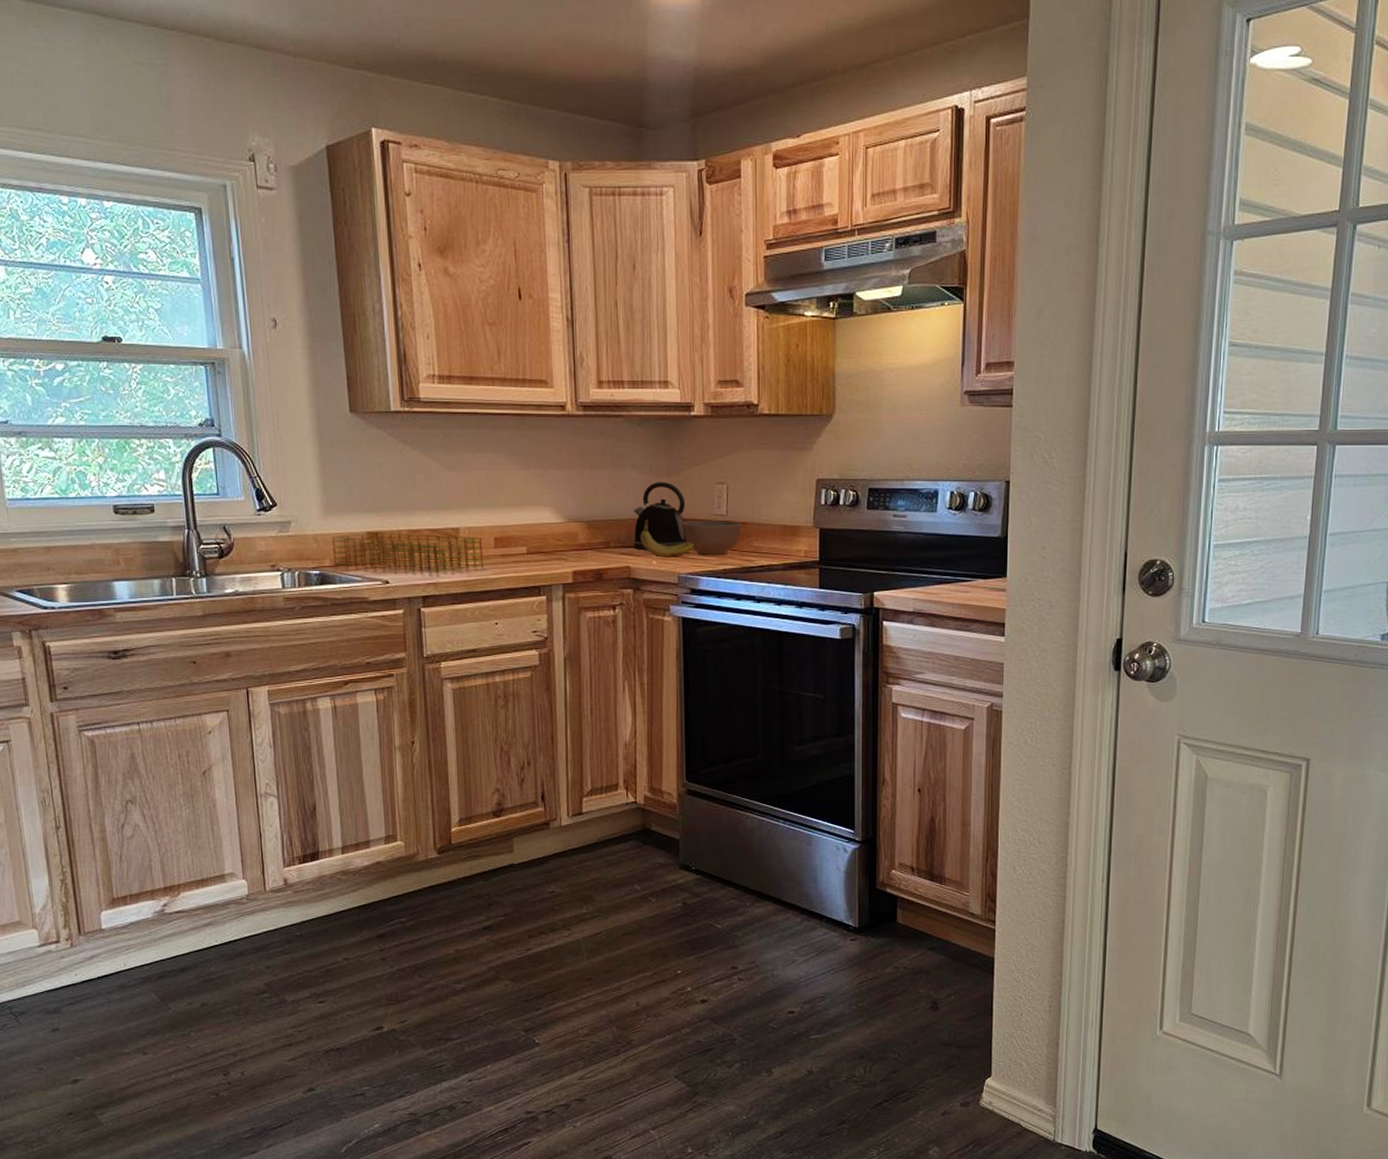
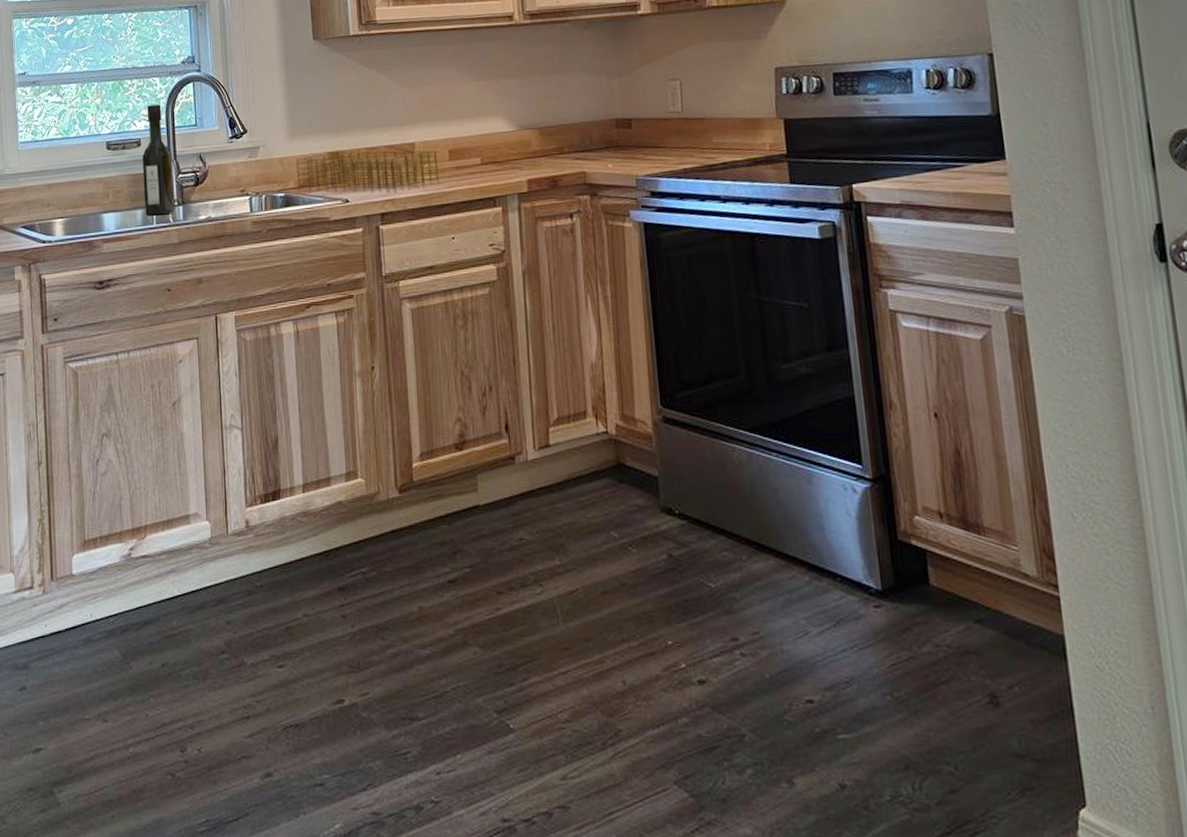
bottle: none [157,469,198,588] -> present [142,104,175,217]
kettle: present [633,481,687,550] -> none [585,82,642,154]
fruit: present [641,518,696,558] -> none [594,121,652,161]
bowl: present [682,521,741,555] -> none [636,117,699,155]

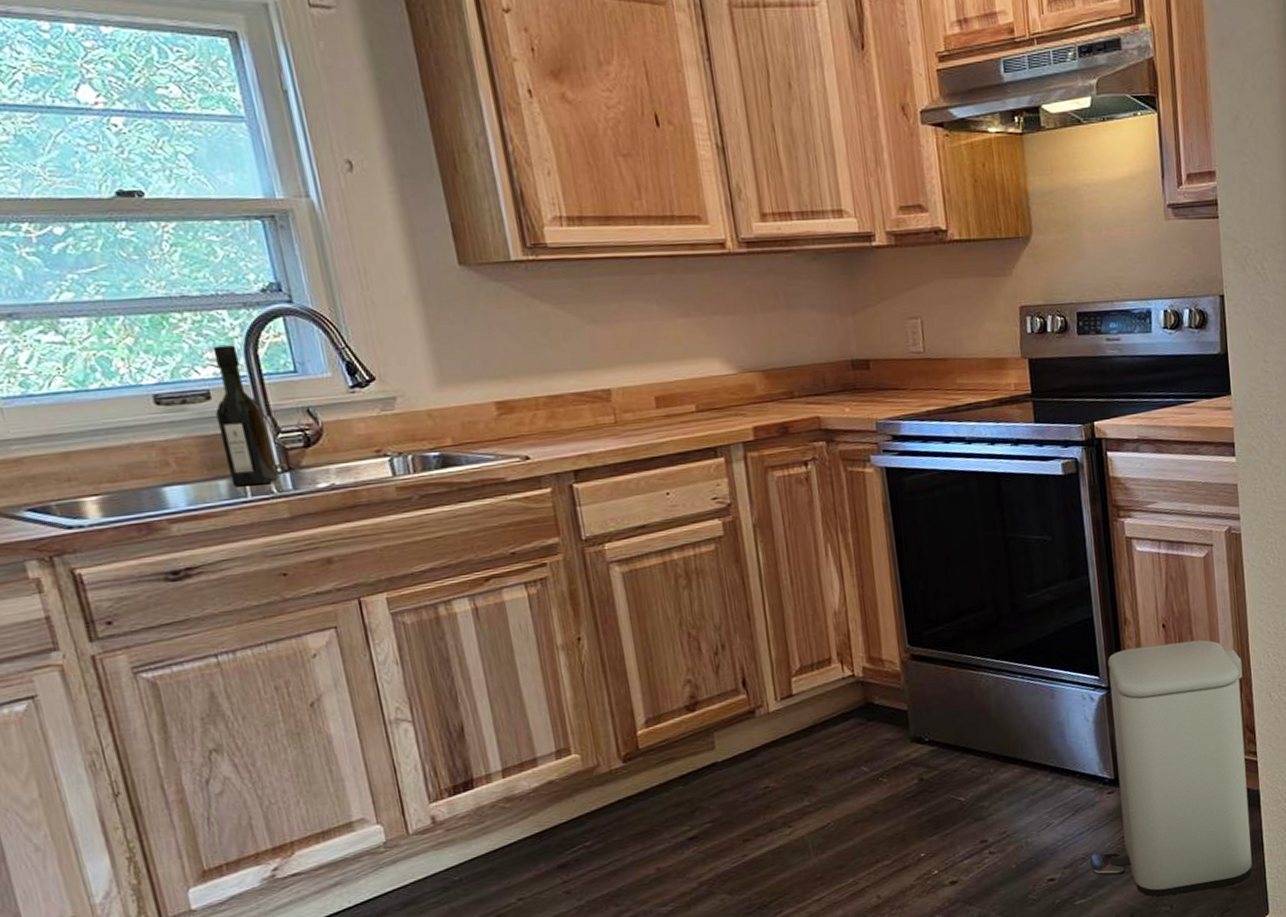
dish rack: present [296,150,440,193] -> none [451,397,647,449]
pedal bin: none [854,436,1060,755] -> present [1089,639,1252,897]

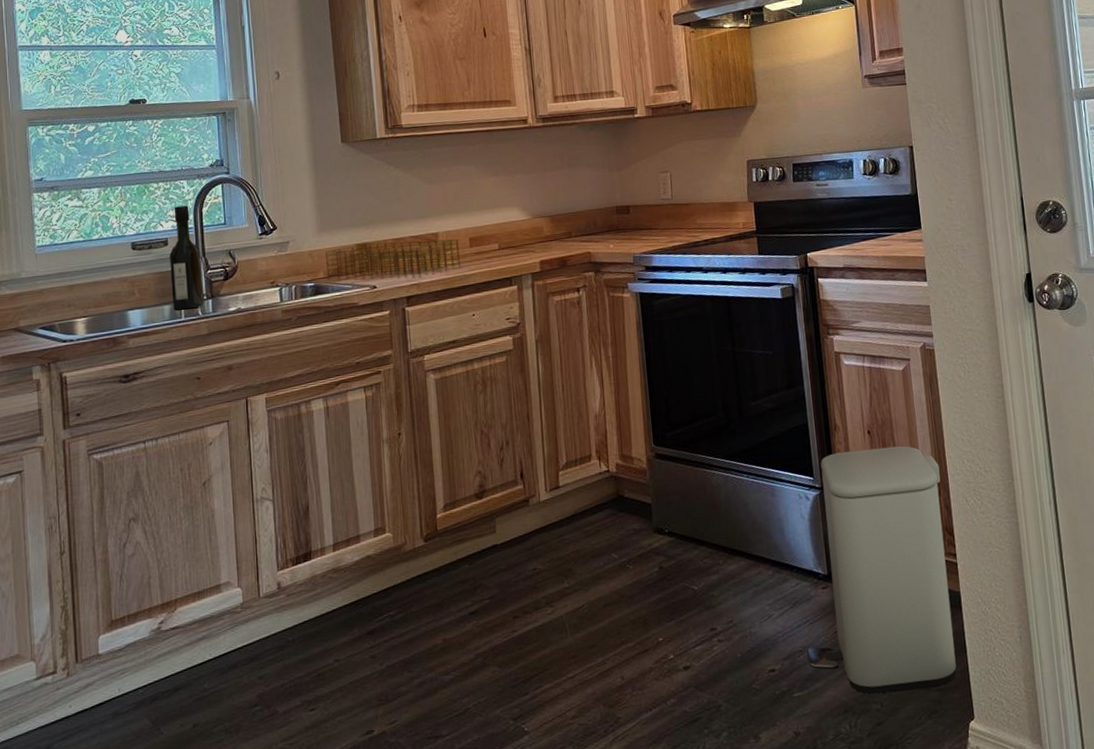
dish rack: none [451,397,647,449] -> present [326,239,461,281]

